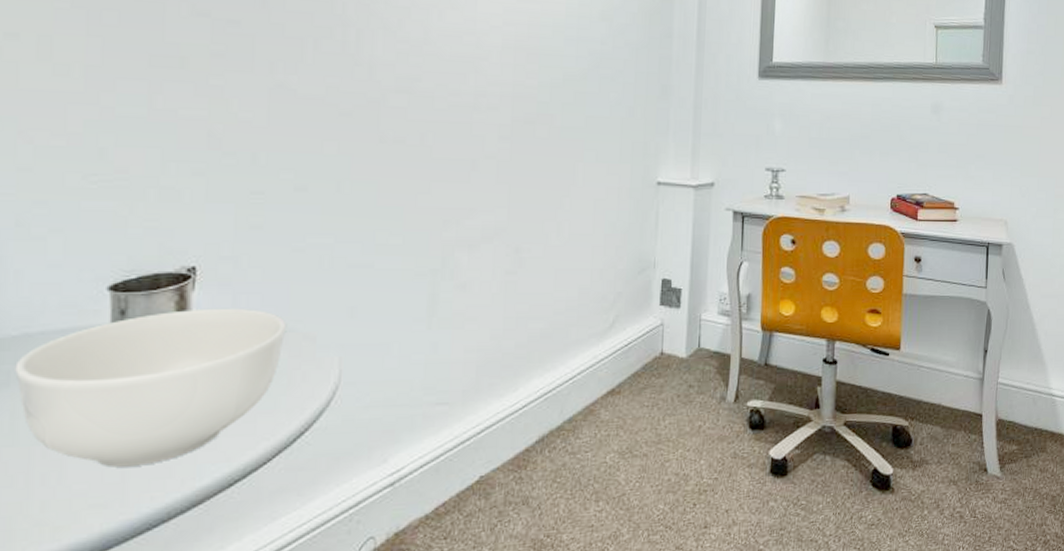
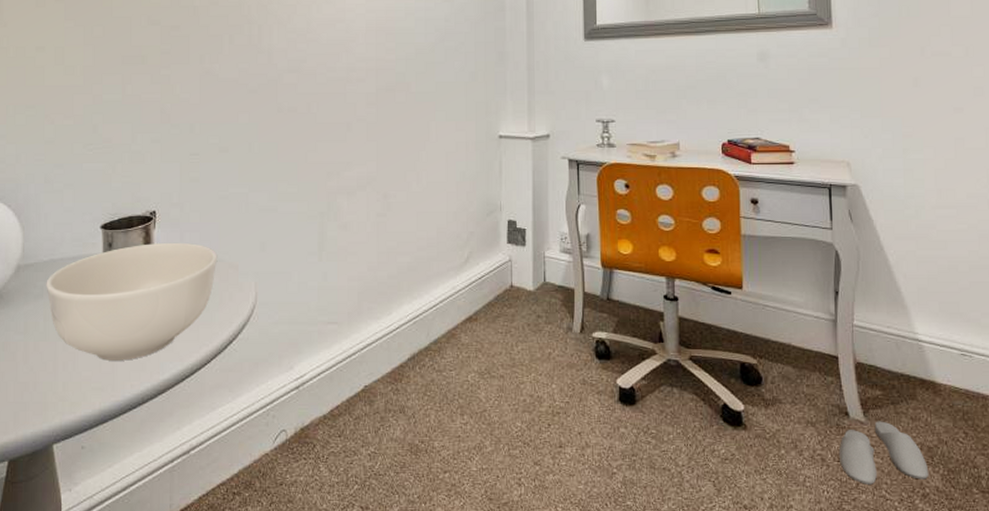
slippers: none [976,474,1051,537] -> present [839,421,929,485]

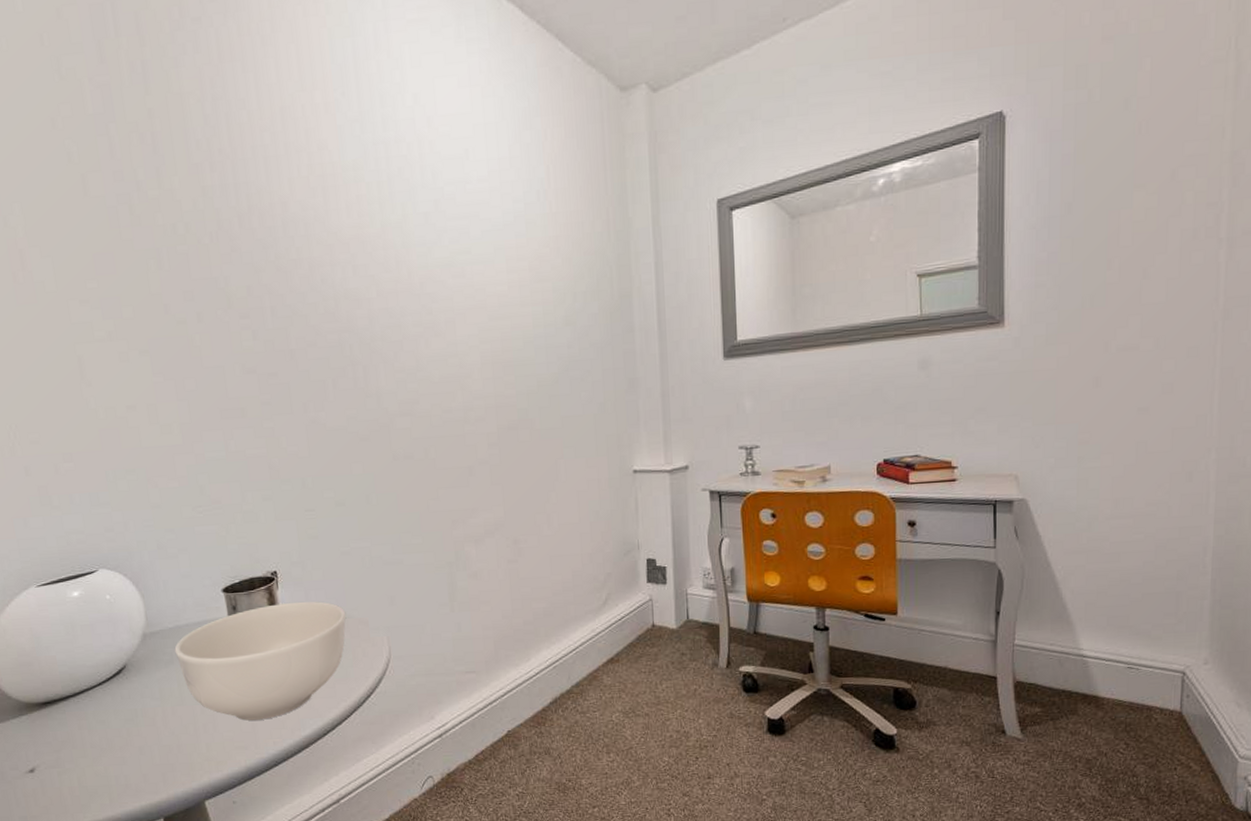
slippers: present [839,421,929,485] -> none [994,737,1086,798]

